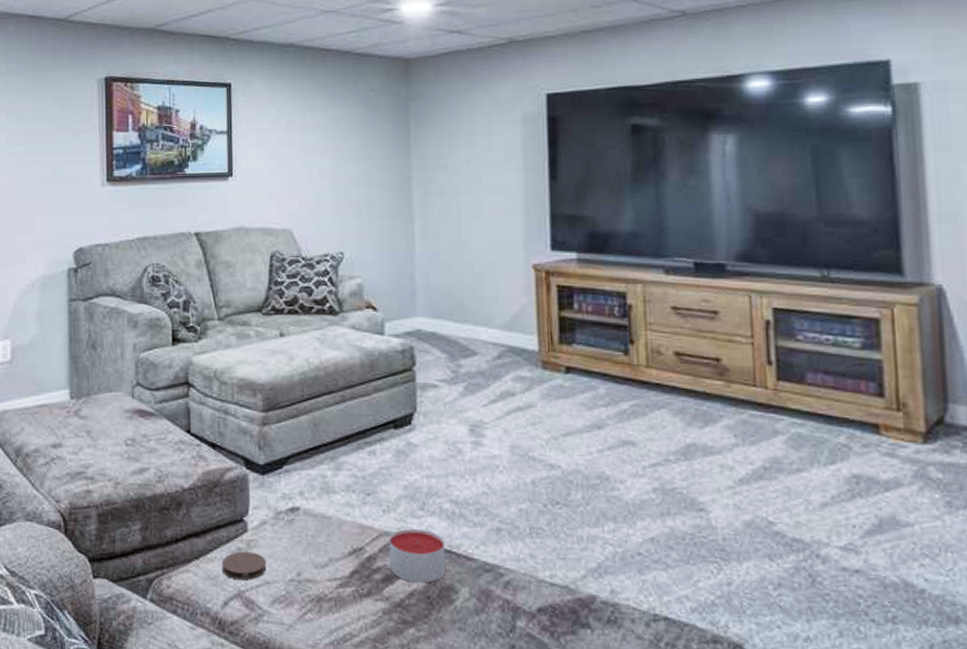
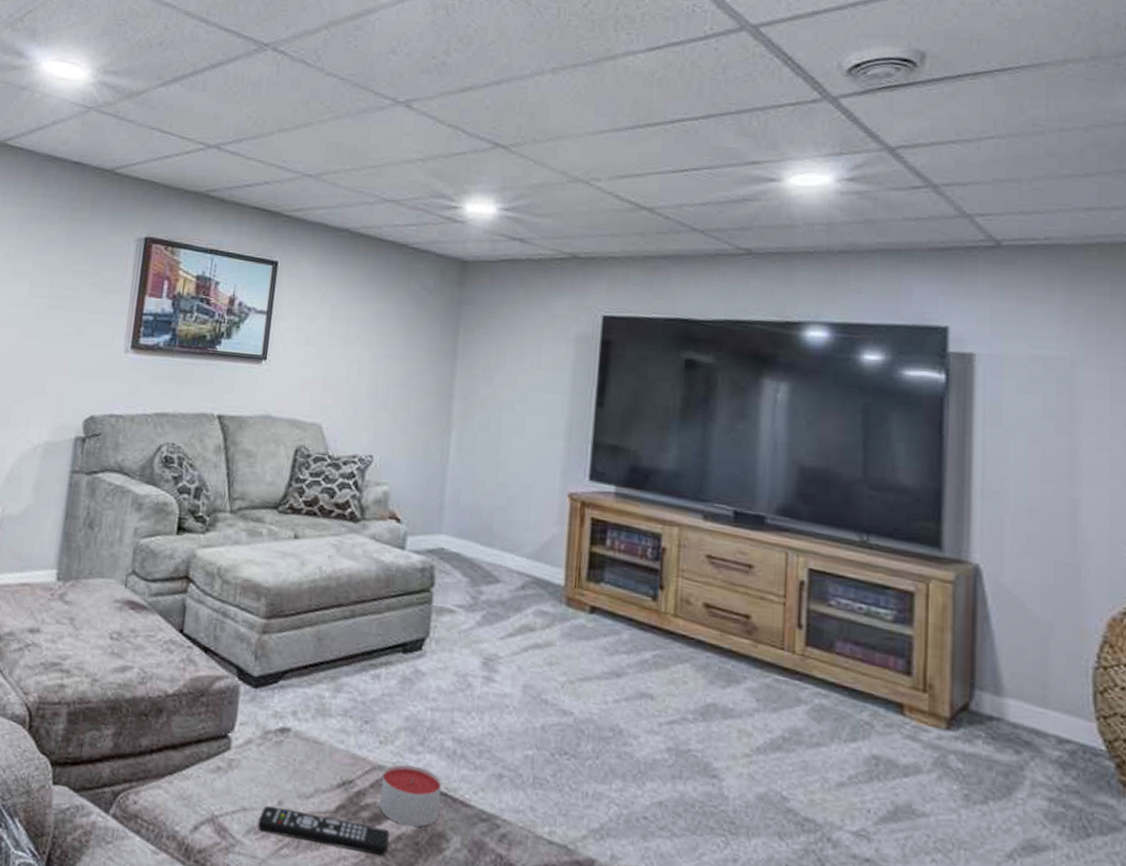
coaster: present [221,551,267,580] -> none [196,770,247,804]
remote control: none [280,577,403,612] -> present [257,805,390,857]

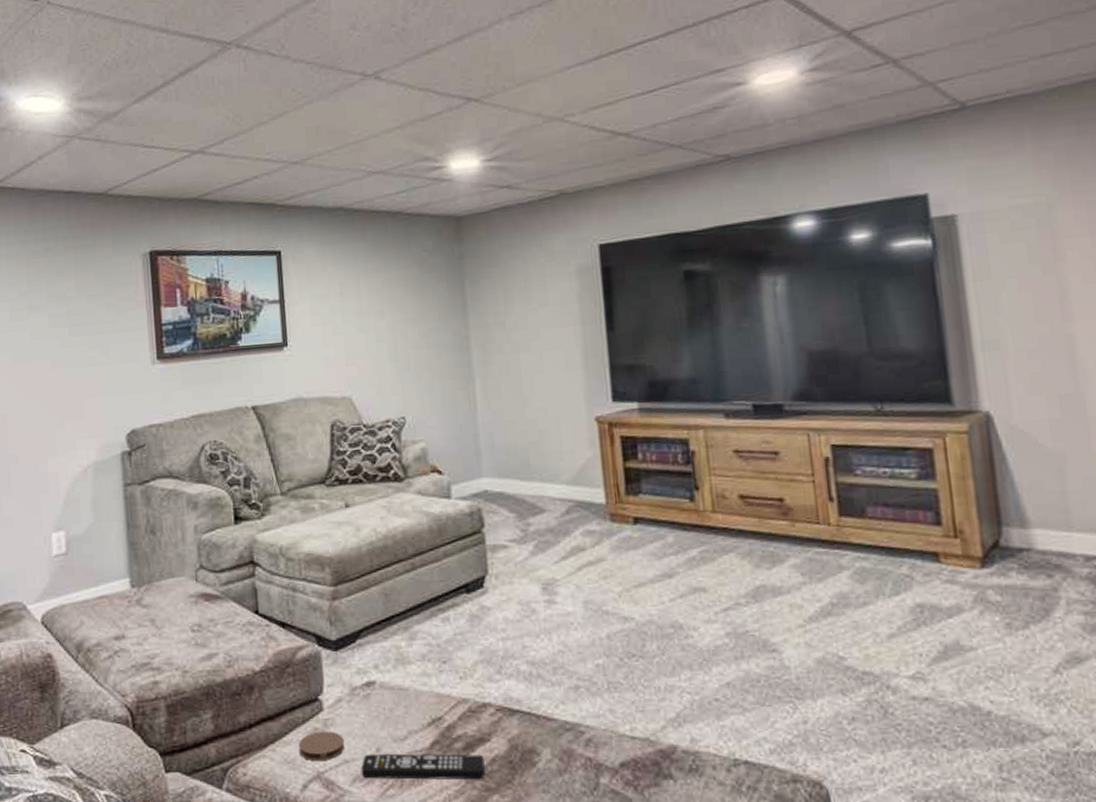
coaster: none [196,770,247,804] -> present [298,731,345,761]
candle: present [380,764,442,827] -> none [468,694,526,748]

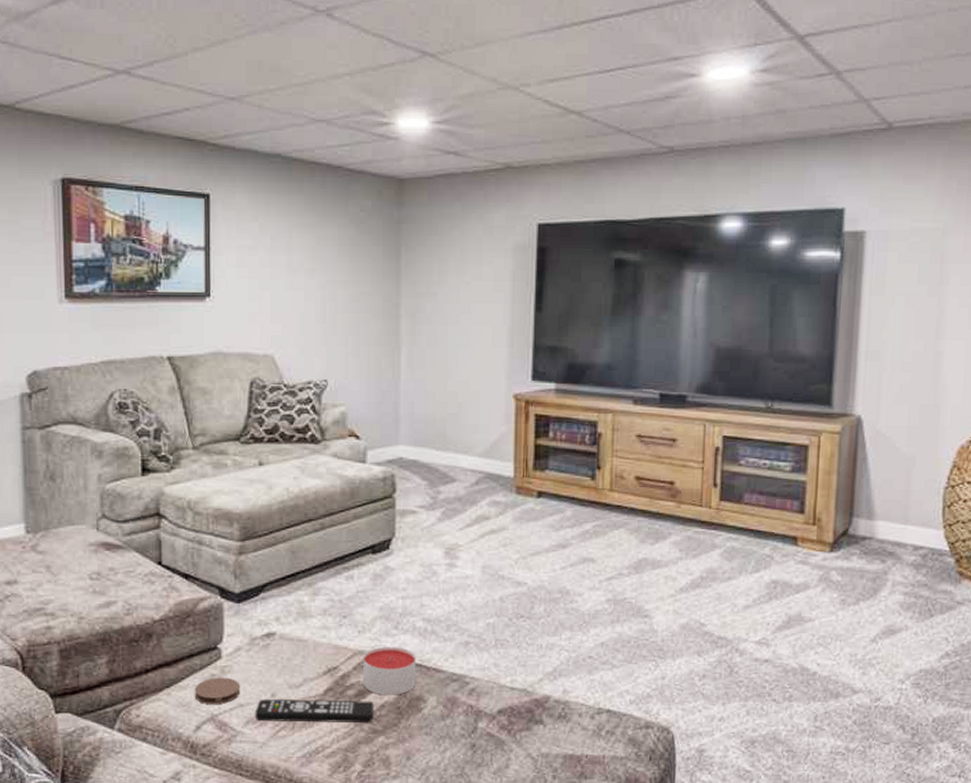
candle: none [468,694,526,748] -> present [363,647,417,696]

